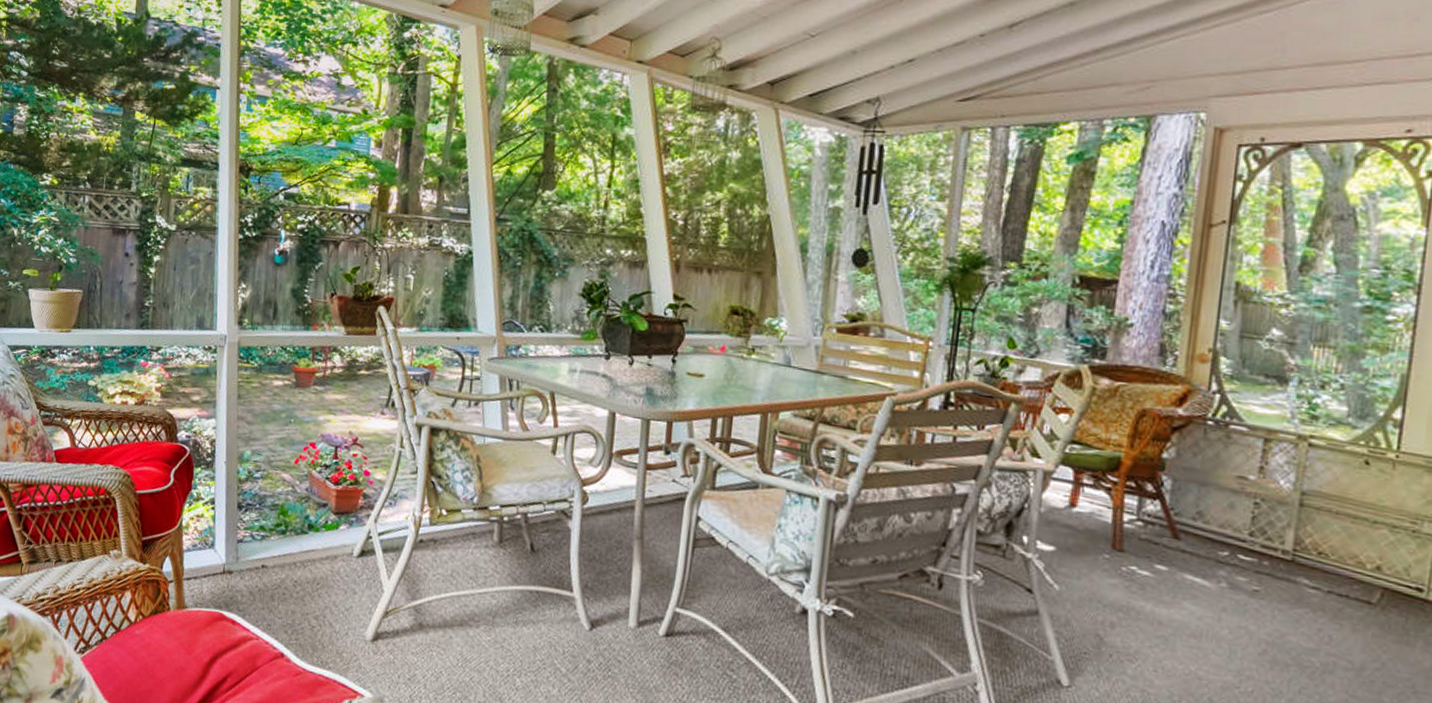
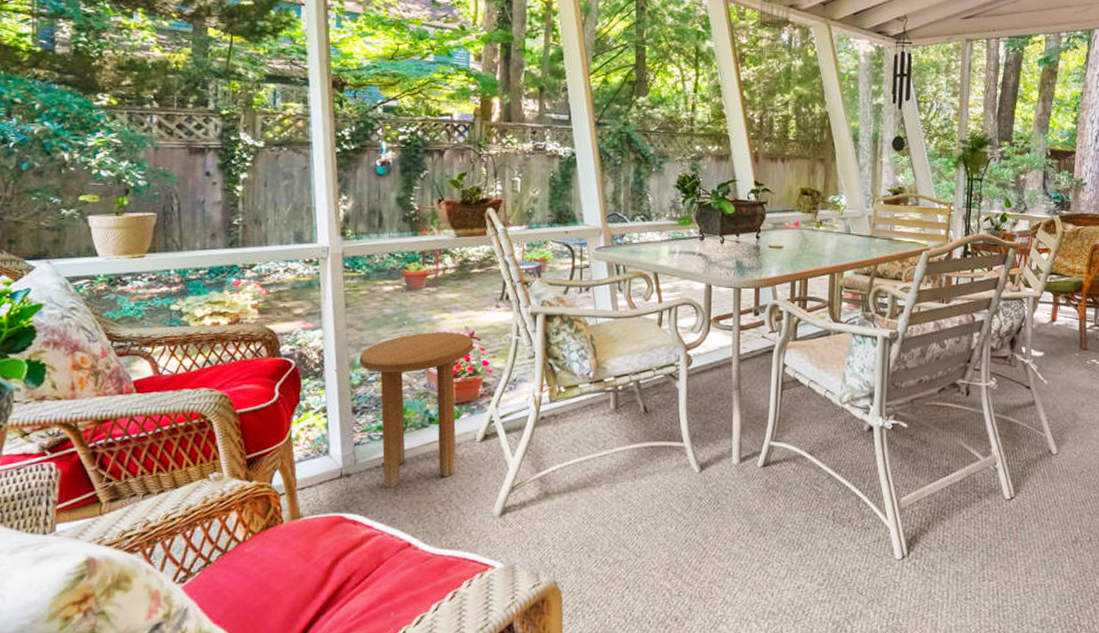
side table: none [247,433,357,593] -> present [359,332,474,489]

